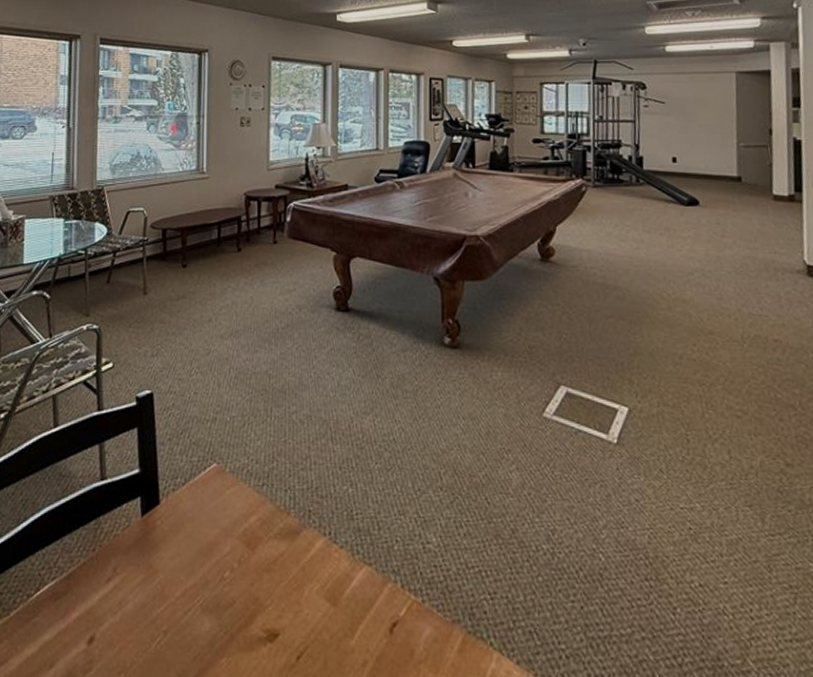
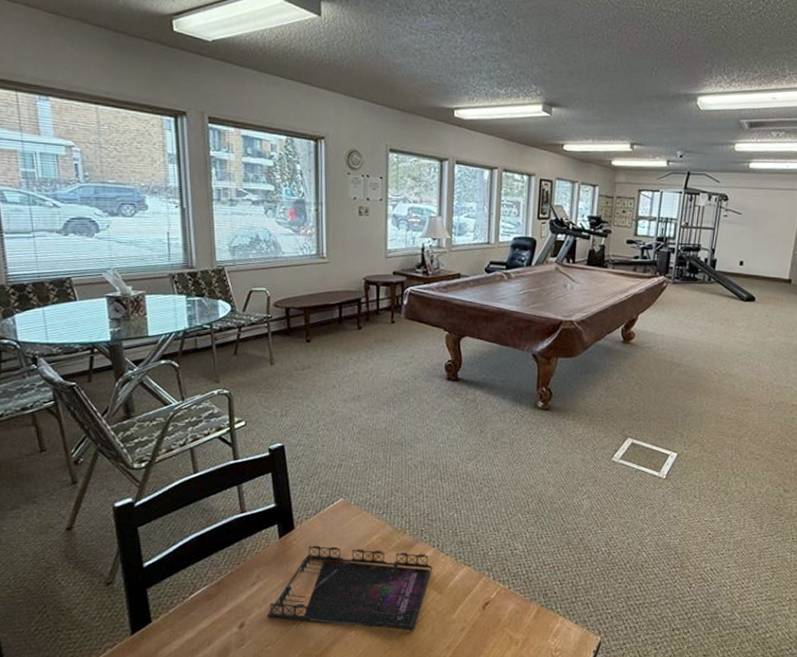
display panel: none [122,527,324,661] -> present [267,545,433,630]

